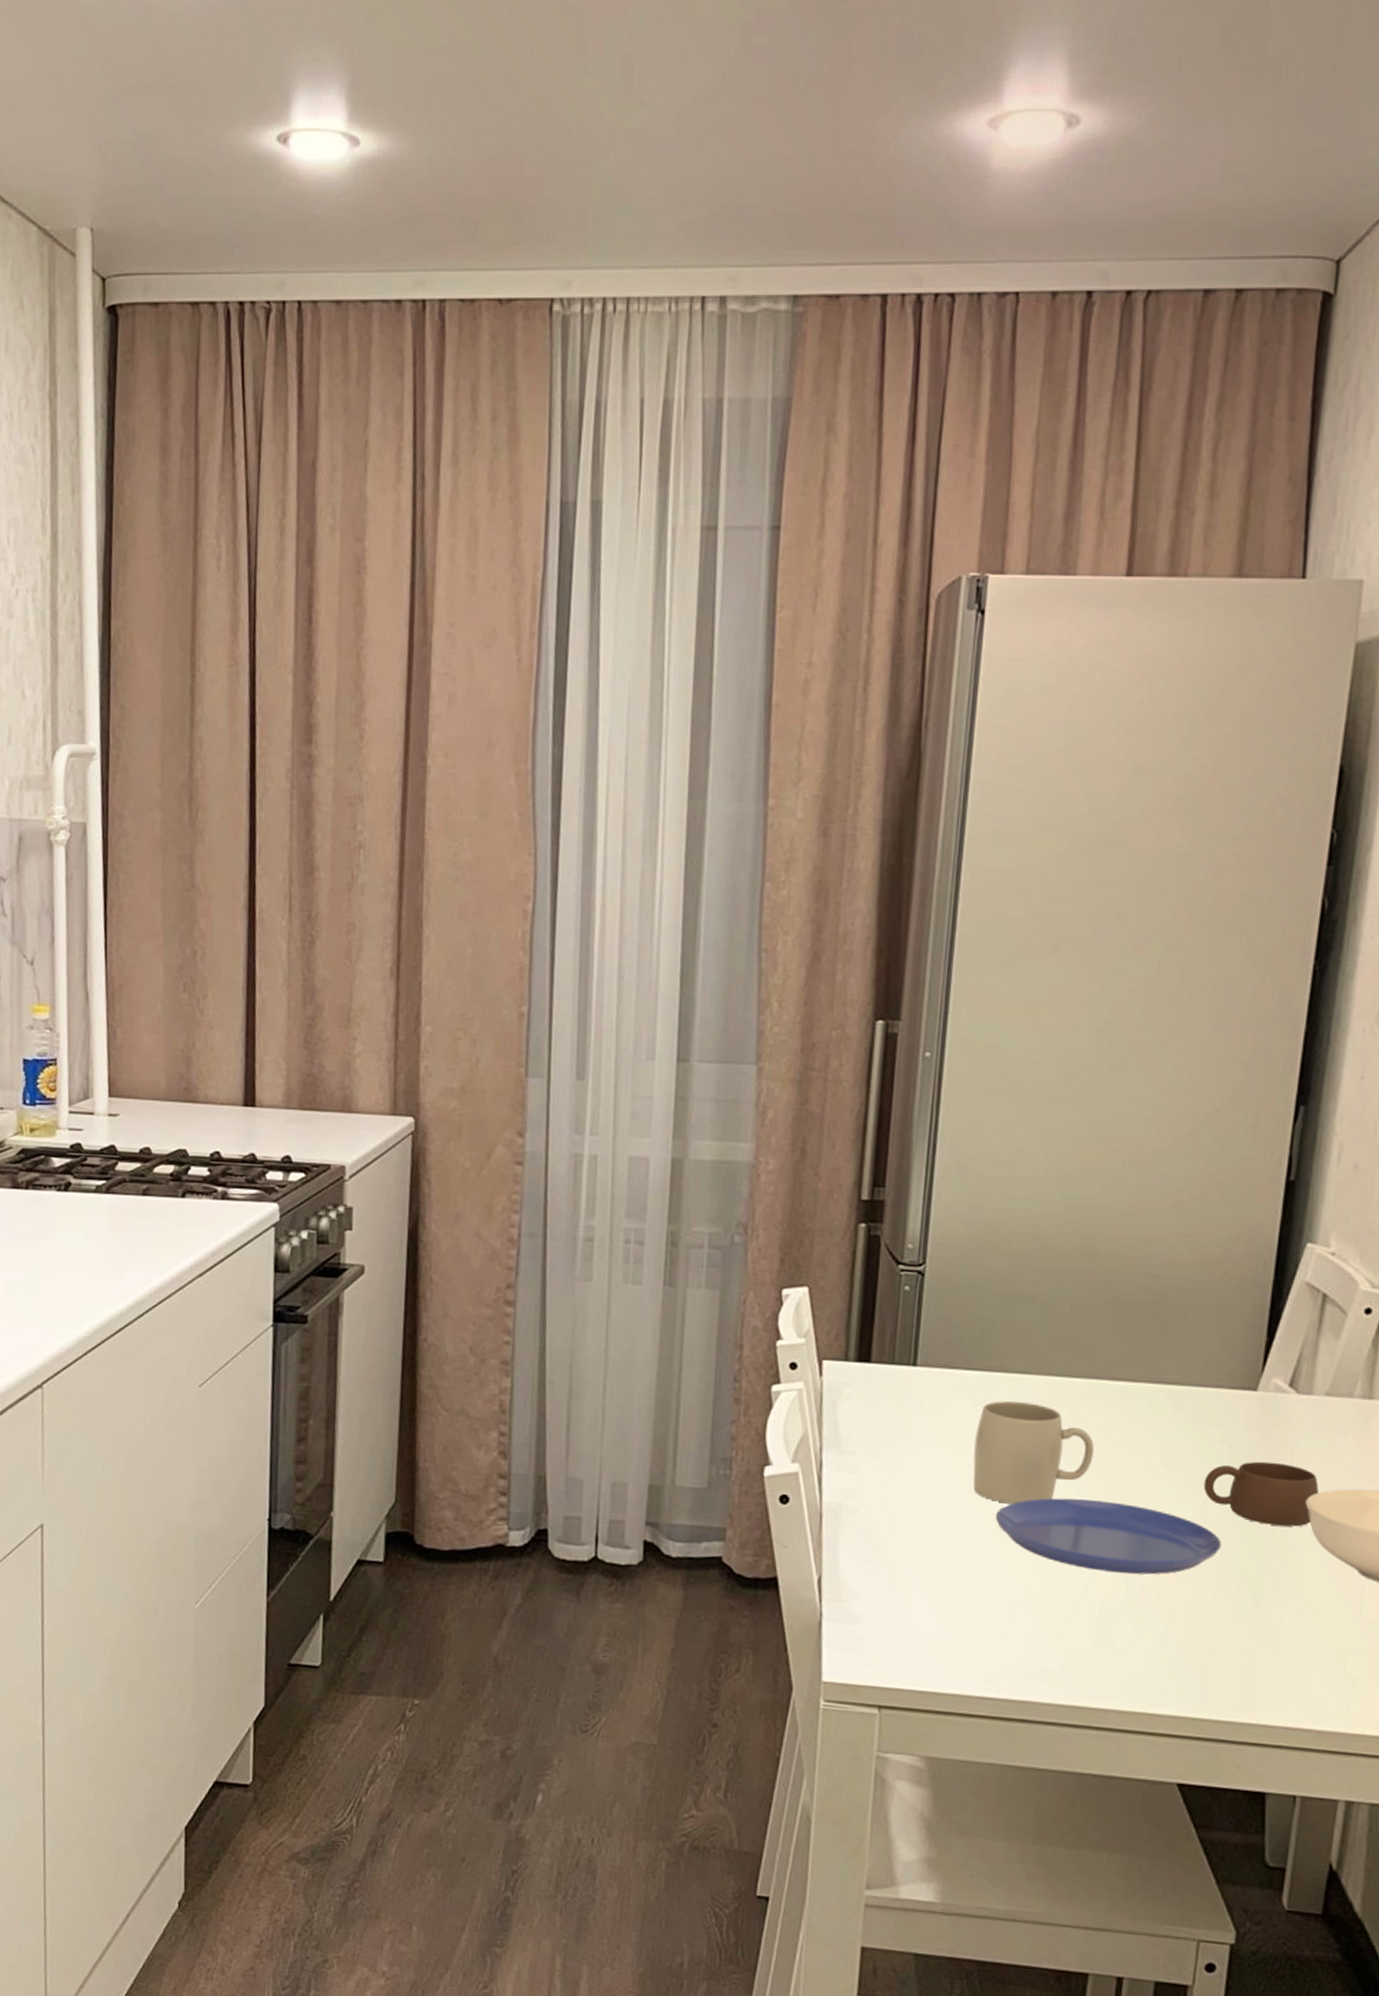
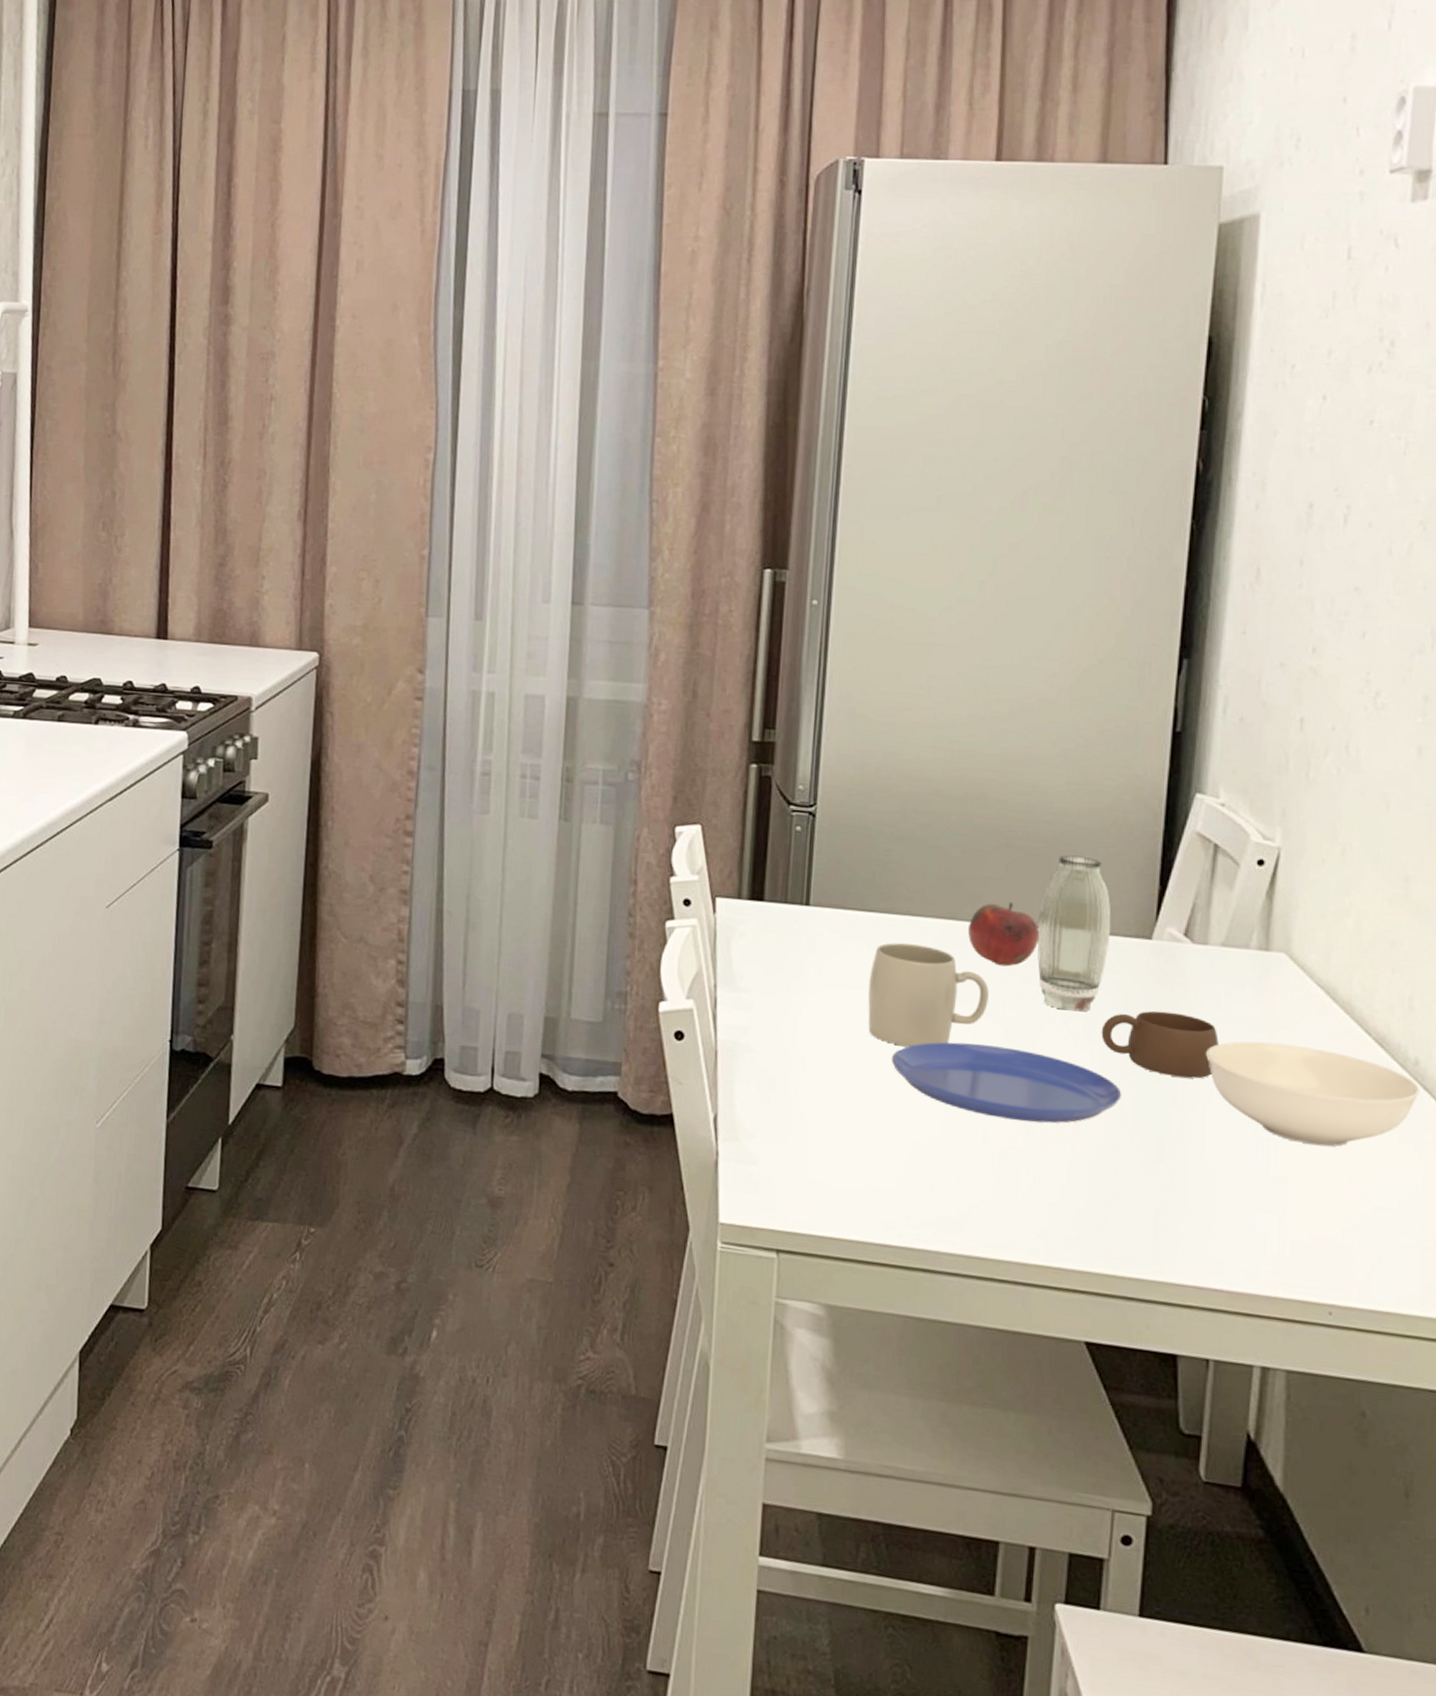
fruit: none [1074,1357,1146,1422] -> present [967,902,1040,967]
vase: none [1143,1308,1218,1464] -> present [1037,855,1112,1012]

